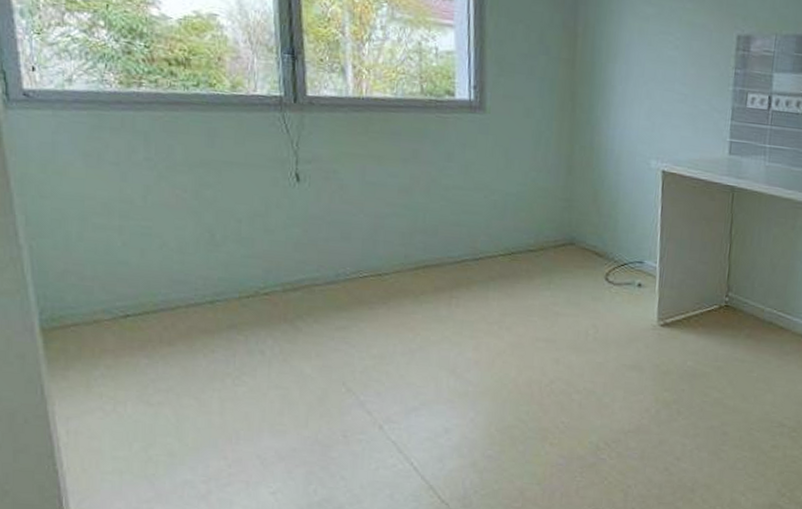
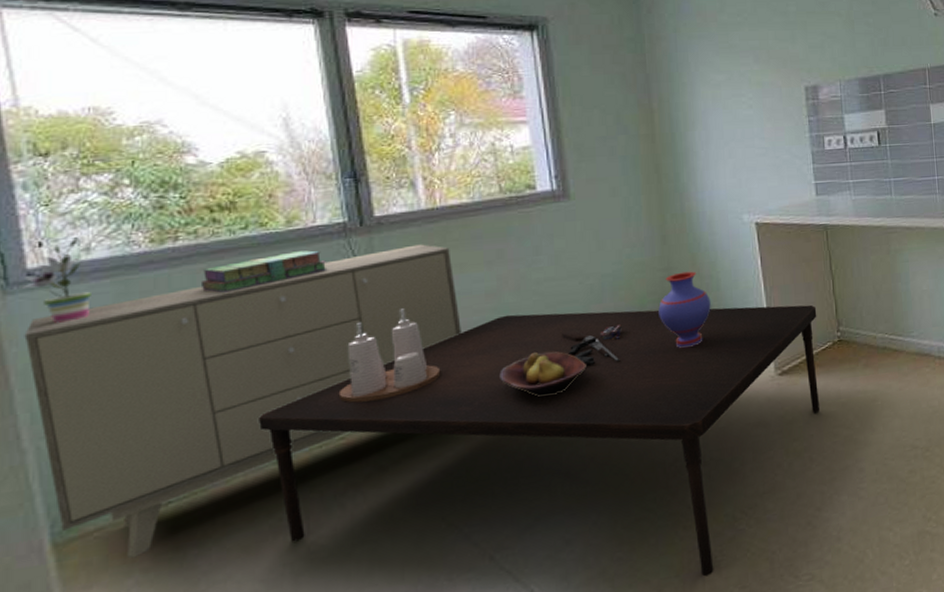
potted plant: none [20,68,72,143] -> present [23,237,91,323]
sideboard: none [21,129,375,355] -> present [24,244,461,559]
stack of books: none [159,116,264,143] -> present [202,250,328,293]
dining table: none [200,213,709,491] -> present [259,304,821,577]
condiment set: none [265,188,353,268] -> present [338,308,441,403]
fruit bowl: none [403,254,482,298] -> present [499,351,587,398]
vase: none [554,205,606,281] -> present [658,271,711,349]

